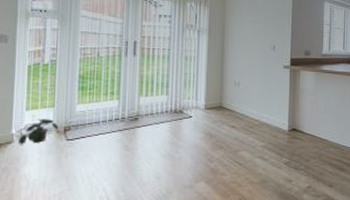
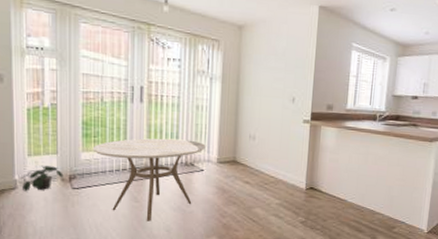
dining table: none [87,88,194,169] -> present [92,138,206,221]

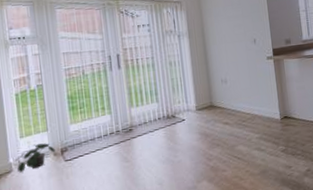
dining table: present [92,138,206,221] -> none [79,94,184,179]

